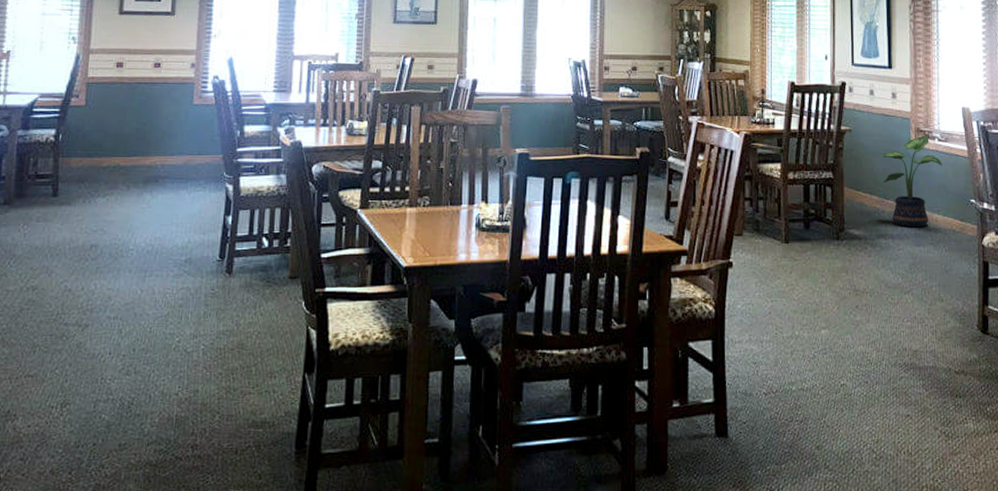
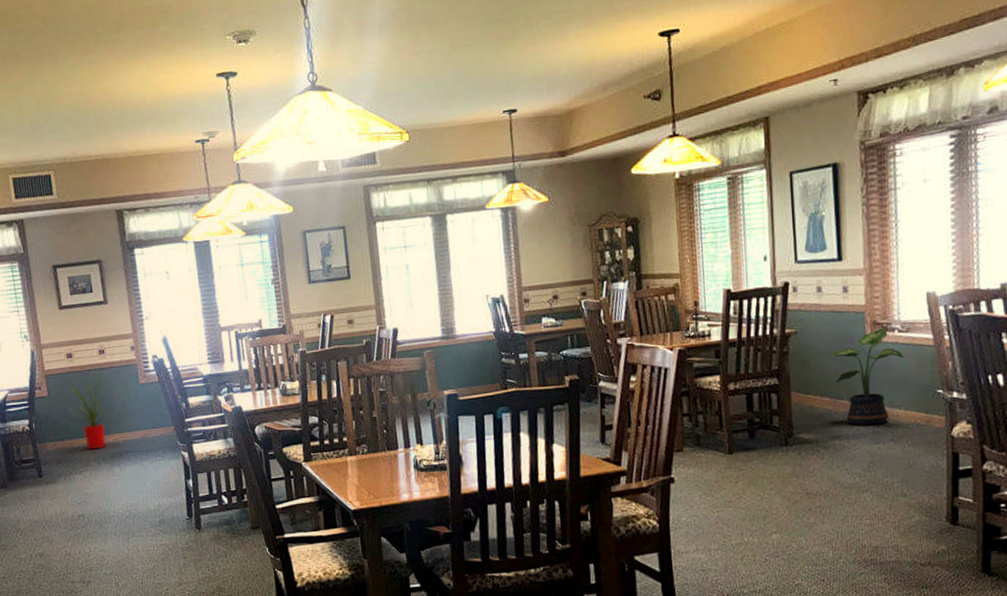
house plant: none [107,91,155,171] -> present [66,376,111,450]

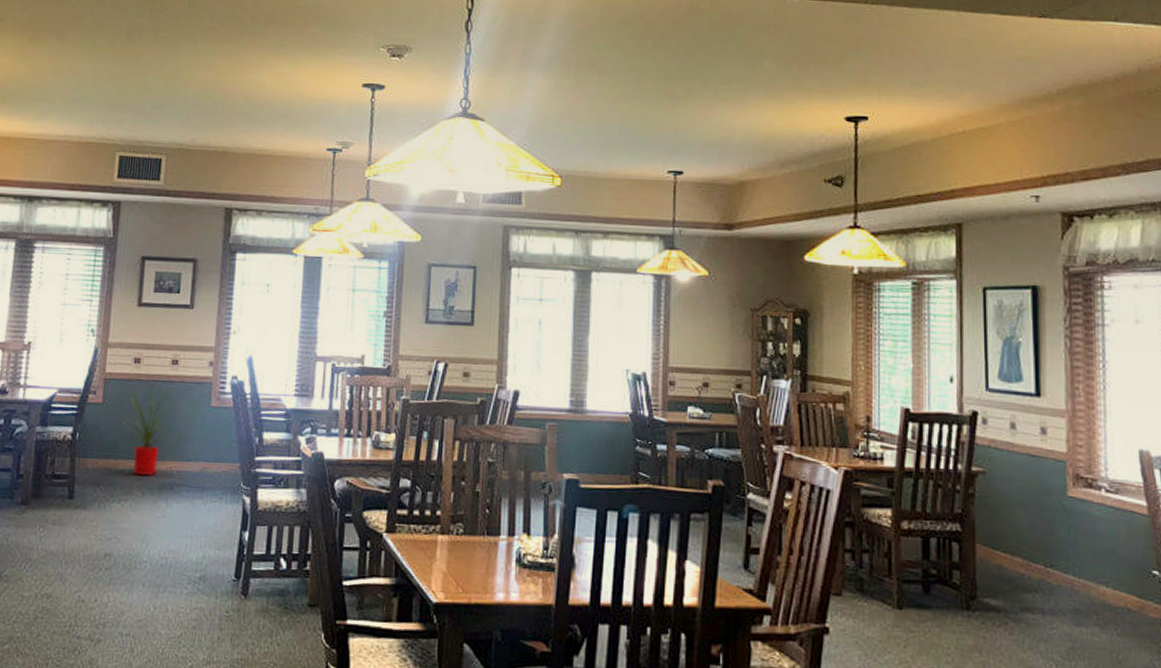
potted plant: present [831,327,904,426] -> none [1025,483,1112,602]

